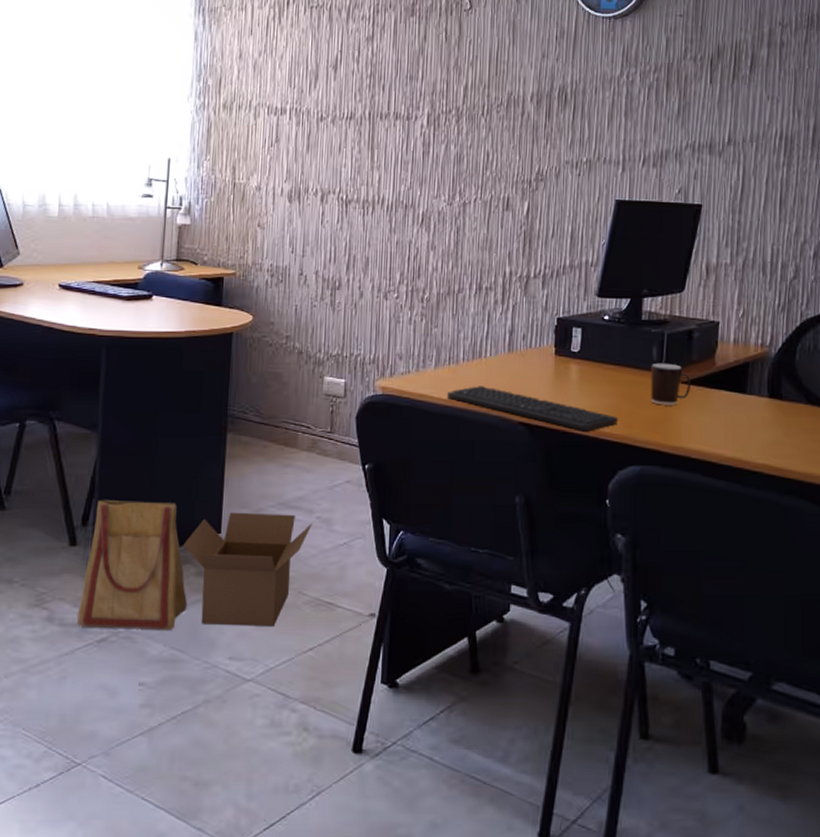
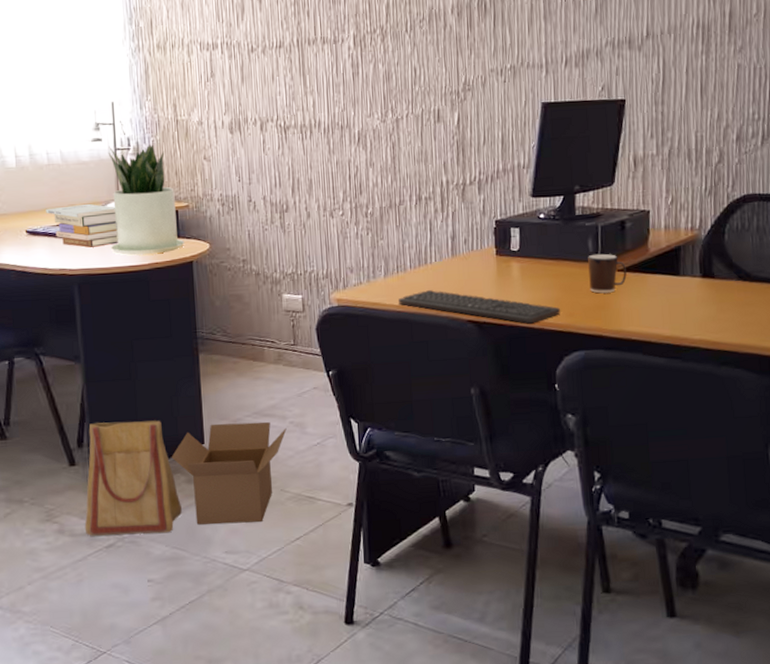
books: none [83,261,158,308] -> present [46,203,118,248]
planter: none [147,204,227,322] -> present [108,144,185,256]

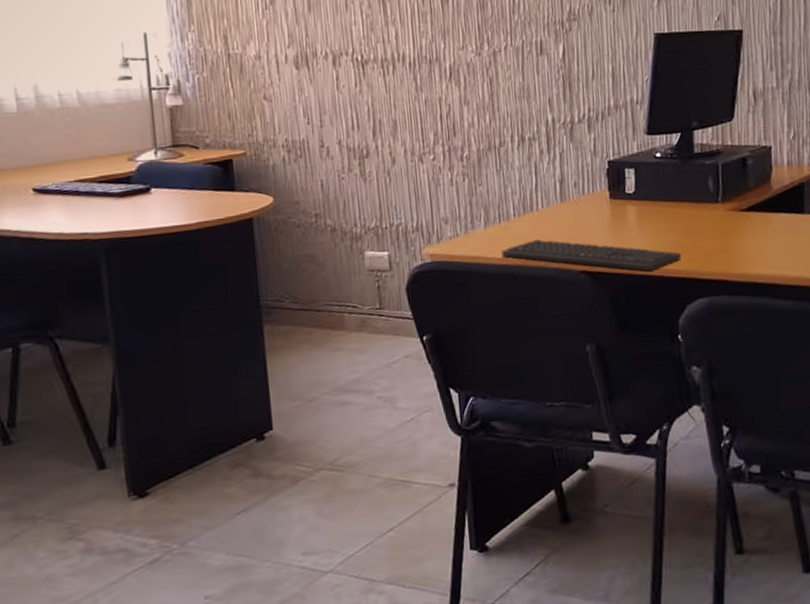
books: present [46,203,118,248] -> none [59,153,157,207]
shopping bag: present [84,420,182,536] -> none [120,406,246,552]
planter: present [108,144,185,256] -> none [140,82,243,214]
carton: present [171,421,287,525] -> none [231,398,374,525]
mug: present [588,253,627,294] -> none [708,193,750,236]

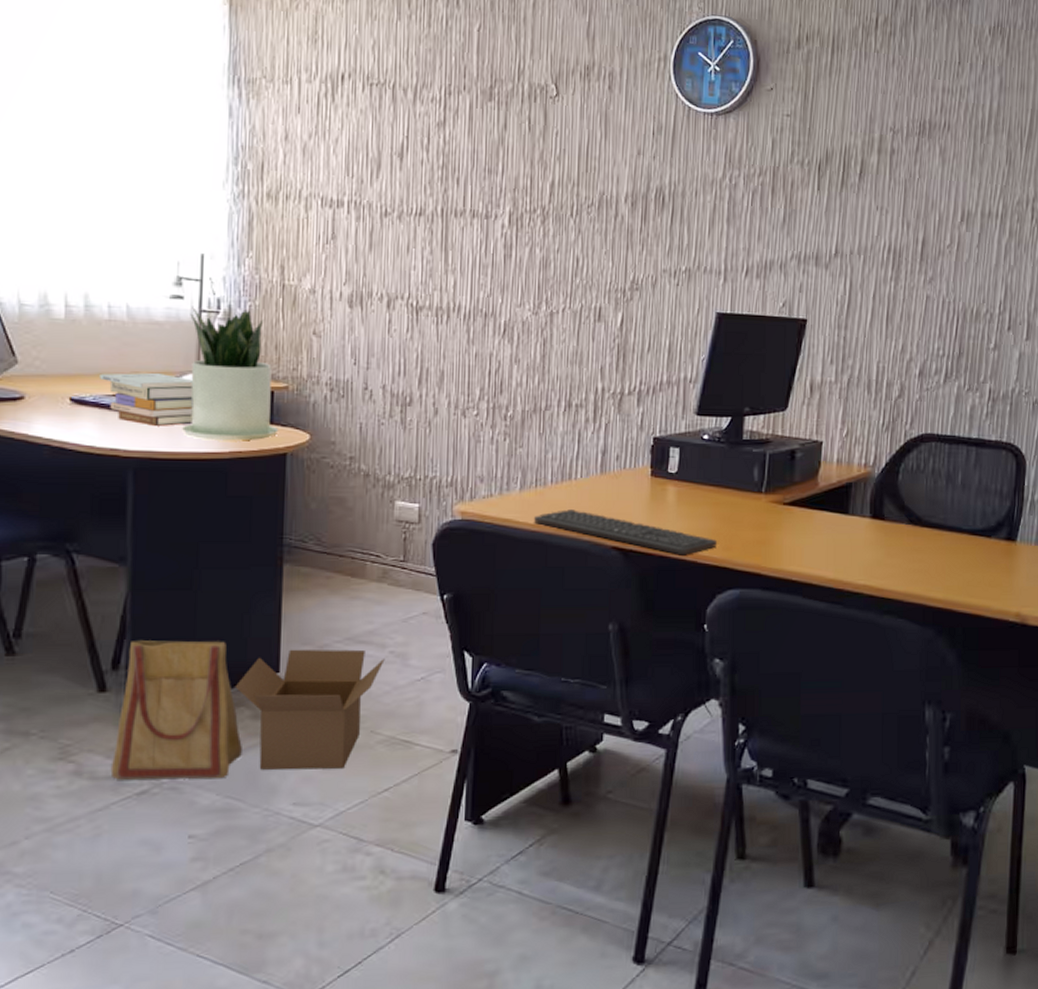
books: none [59,153,157,207] -> present [99,372,194,426]
shopping bag: none [120,406,246,552] -> present [110,640,242,780]
planter: none [140,82,243,214] -> present [182,307,279,441]
carton: none [231,398,374,525] -> present [234,649,385,770]

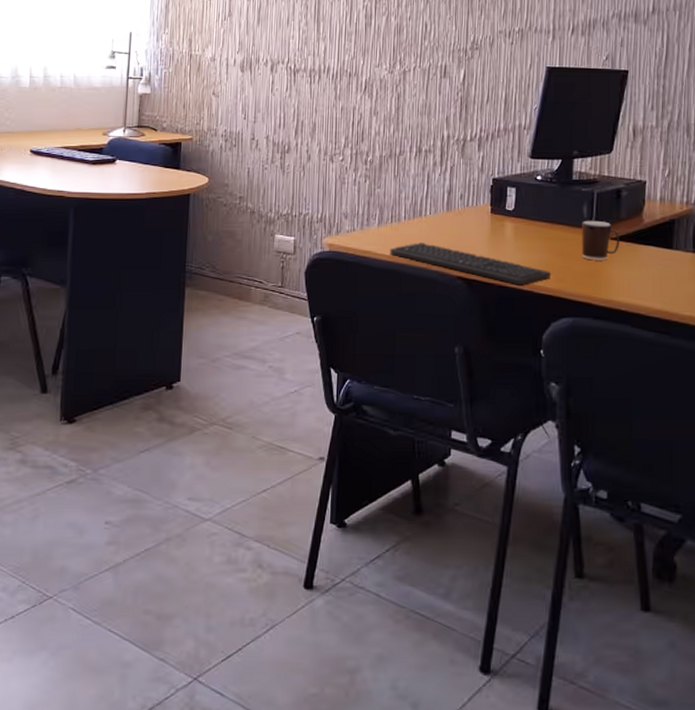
books: present [99,372,194,426] -> none [52,128,121,172]
shopping bag: present [110,640,242,780] -> none [47,350,149,473]
planter: present [182,307,279,441] -> none [111,75,185,184]
carton: present [234,649,385,770] -> none [145,361,265,469]
mug: none [751,483,792,528] -> present [582,220,619,261]

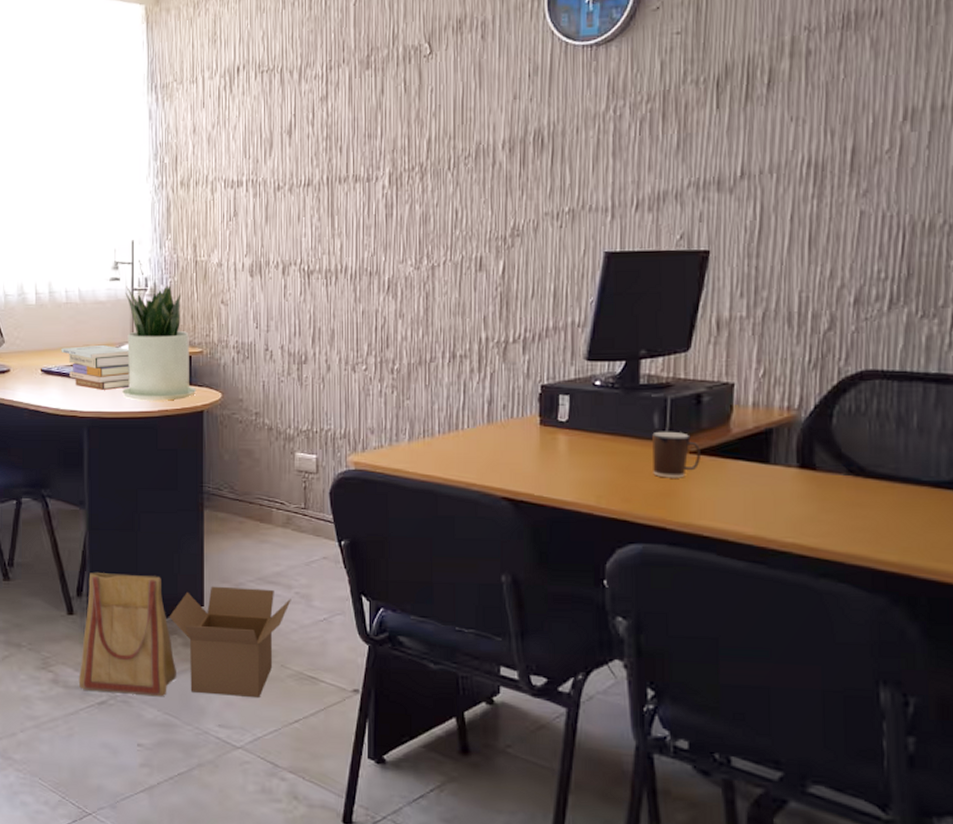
shopping bag: none [47,350,149,473] -> present [78,573,176,697]
books: none [52,128,121,172] -> present [61,344,130,390]
planter: none [111,75,185,184] -> present [122,285,197,401]
carton: none [145,361,265,469] -> present [169,586,291,697]
computer keyboard: present [390,243,552,285] -> none [423,460,616,507]

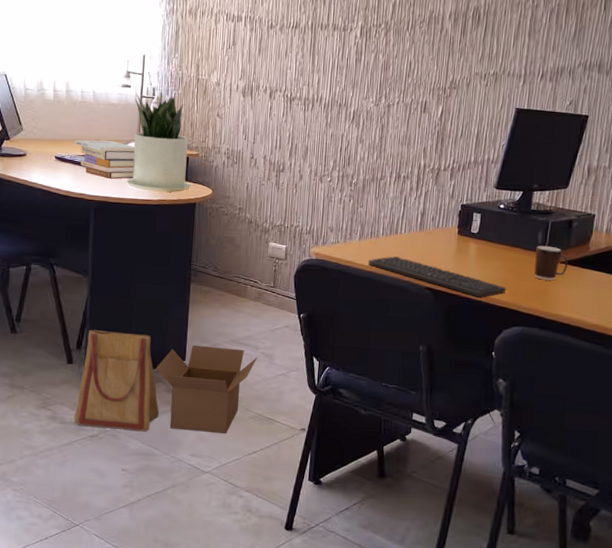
computer keyboard: none [423,460,616,507] -> present [368,256,507,298]

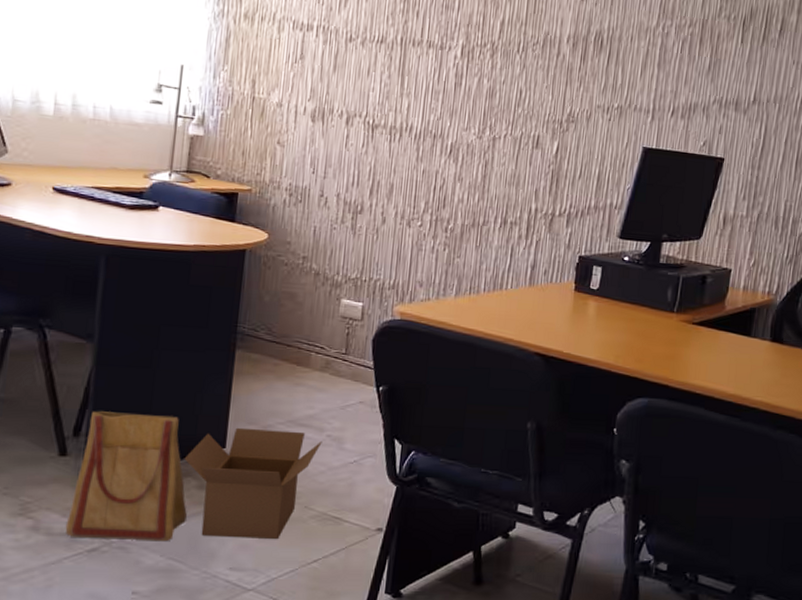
books: present [74,139,135,179] -> none [81,167,166,218]
planter: present [127,94,191,193] -> none [153,112,241,237]
computer keyboard: present [368,256,507,298] -> none [466,316,631,365]
mug: present [534,245,568,281] -> none [663,303,701,345]

